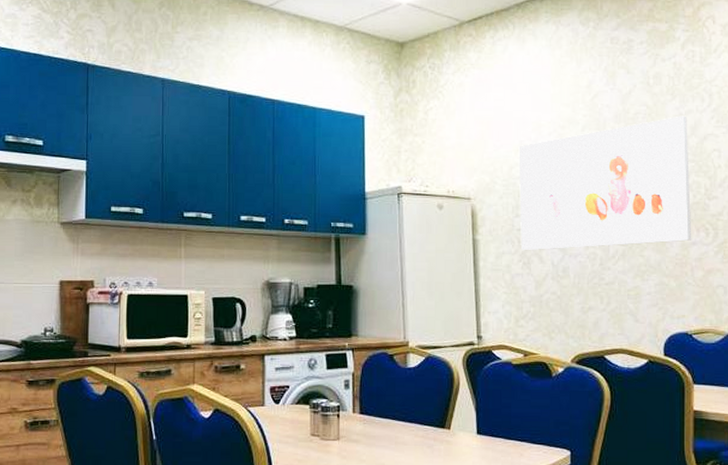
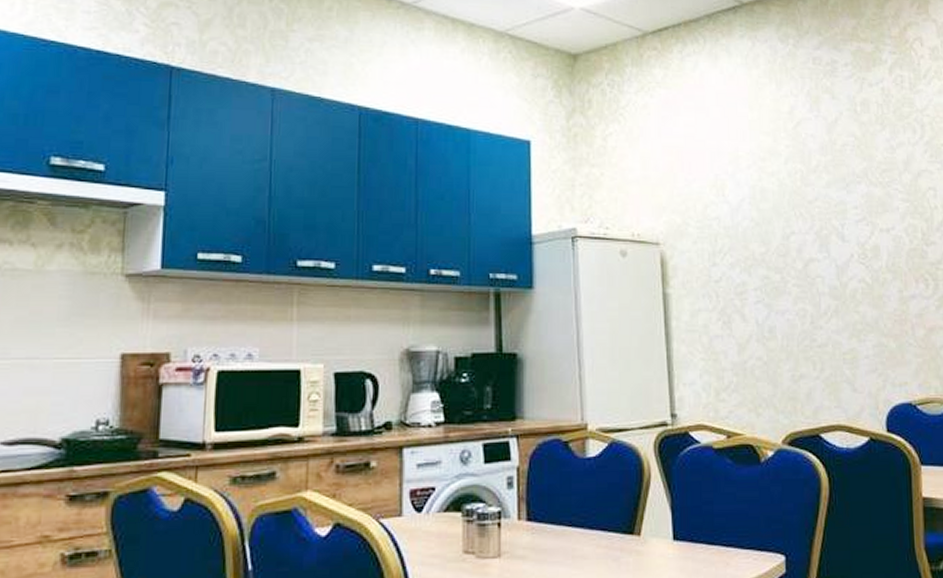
wall art: present [518,115,692,251] -> none [714,148,911,307]

